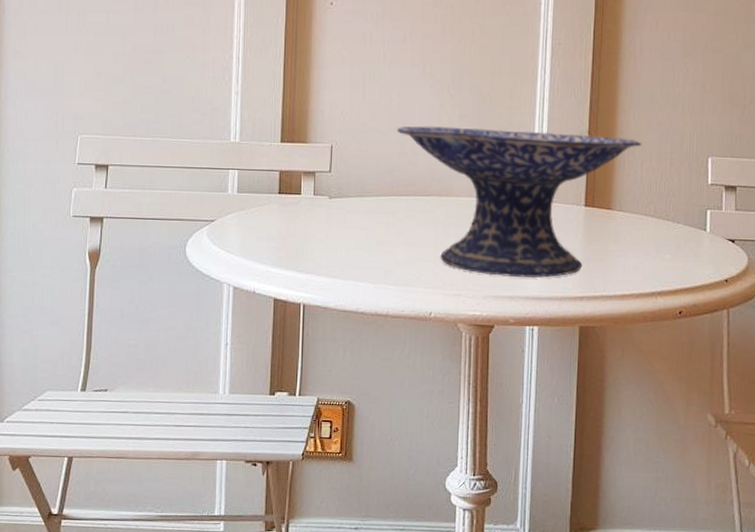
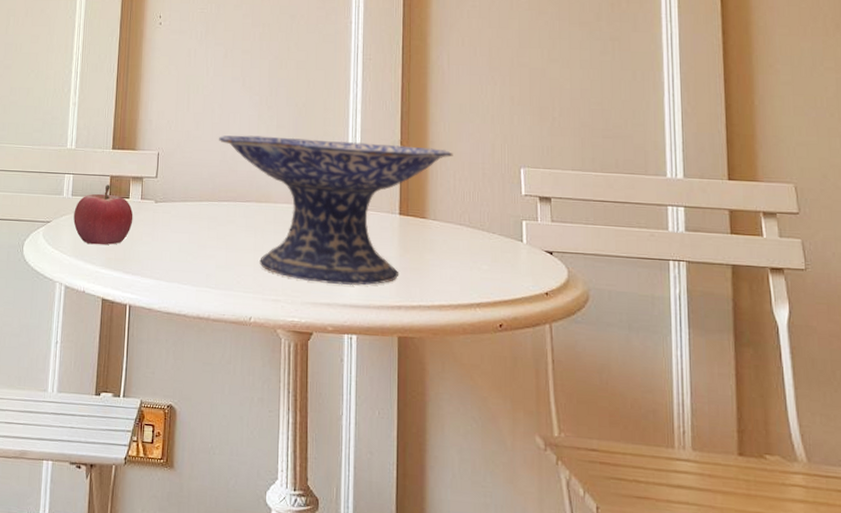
fruit: none [240,180,306,244] -> present [73,184,133,245]

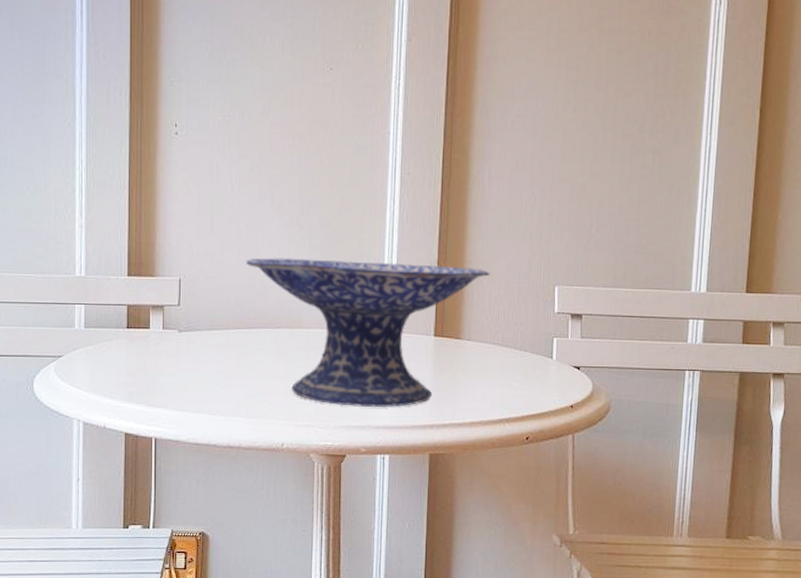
fruit: present [73,184,133,245] -> none [88,314,155,379]

